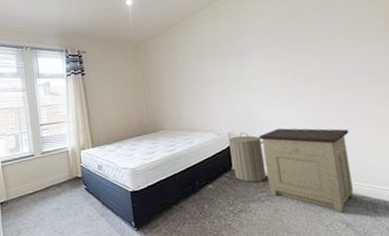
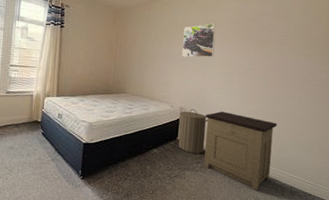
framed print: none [212,33,254,78] -> present [182,23,217,58]

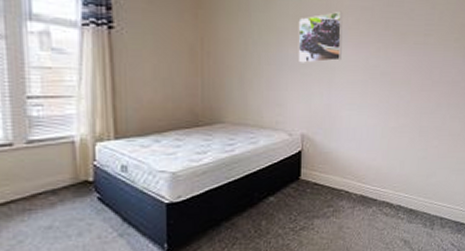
laundry hamper: present [178,108,208,154] -> none [300,134,339,195]
nightstand: present [204,111,277,191] -> none [335,133,423,230]

